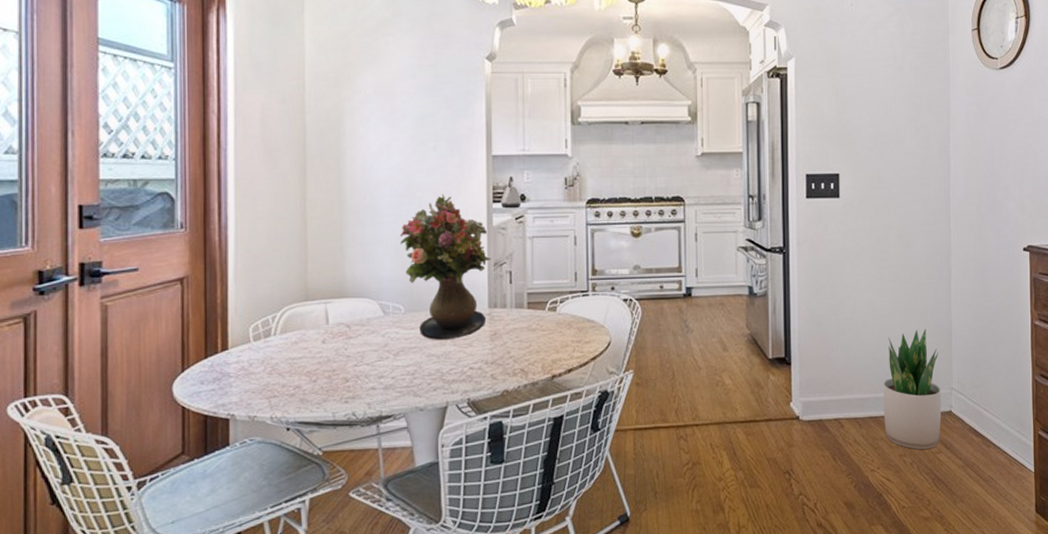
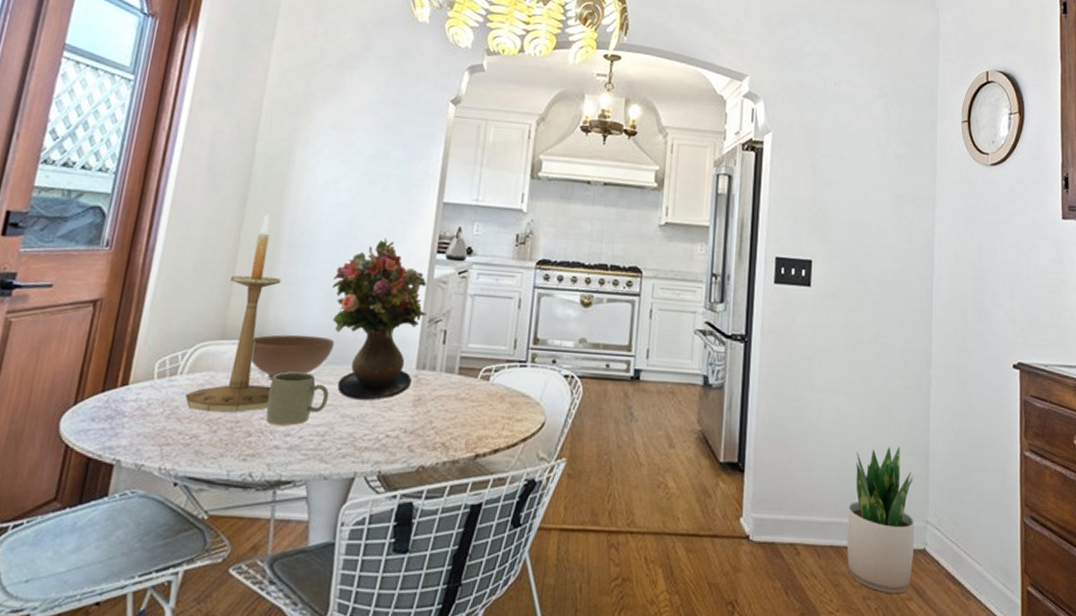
candlestick: none [283,183,359,365] -> present [185,214,281,413]
bowl: none [335,288,411,332] -> present [250,334,335,381]
mug: none [357,322,413,371] -> present [265,372,329,427]

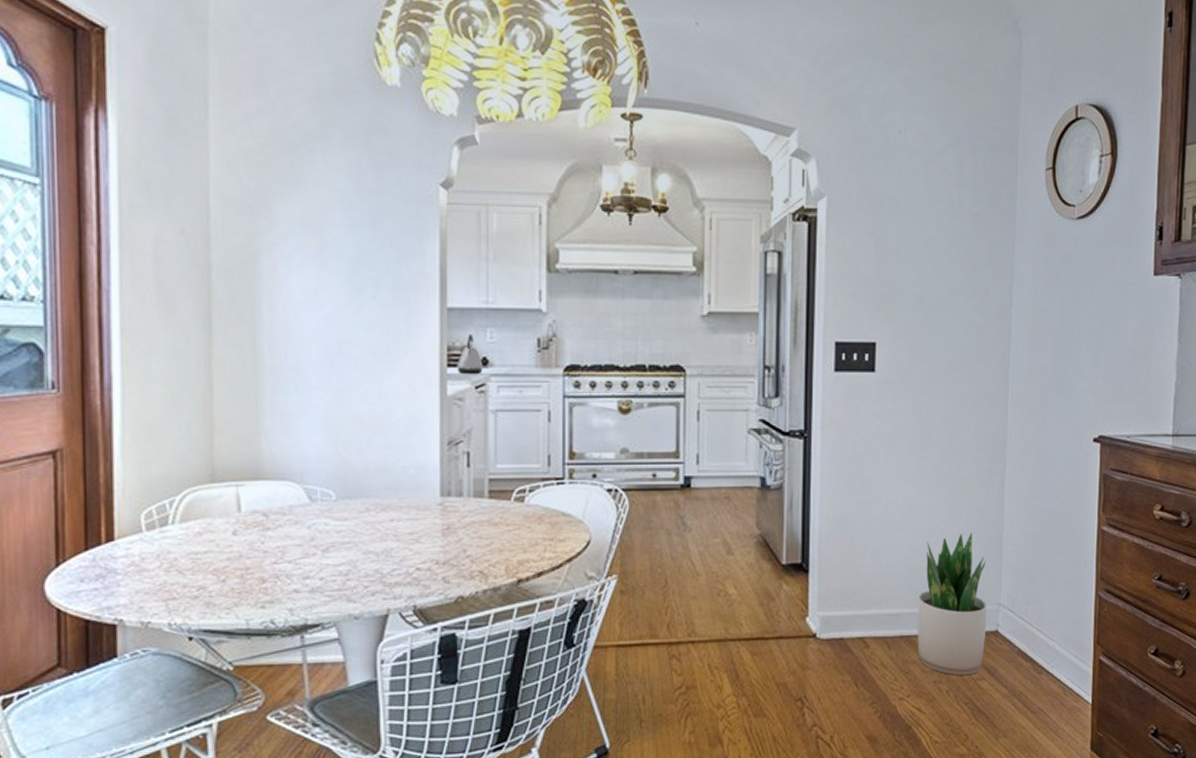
candlestick: present [185,214,281,413] -> none [183,337,279,561]
bowl: present [250,334,335,381] -> none [249,470,344,522]
mug: present [265,372,329,427] -> none [277,510,346,570]
bouquet: present [332,238,426,401] -> none [330,354,444,535]

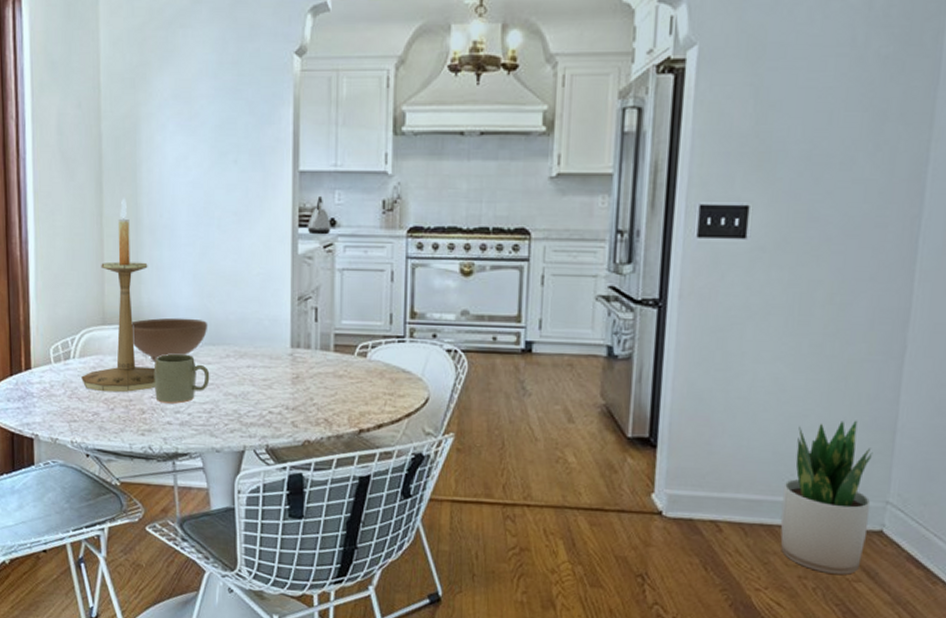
candlestick: none [183,337,279,561] -> present [81,198,155,393]
bowl: none [249,470,344,522] -> present [131,317,208,362]
mug: none [277,510,346,570] -> present [153,353,210,405]

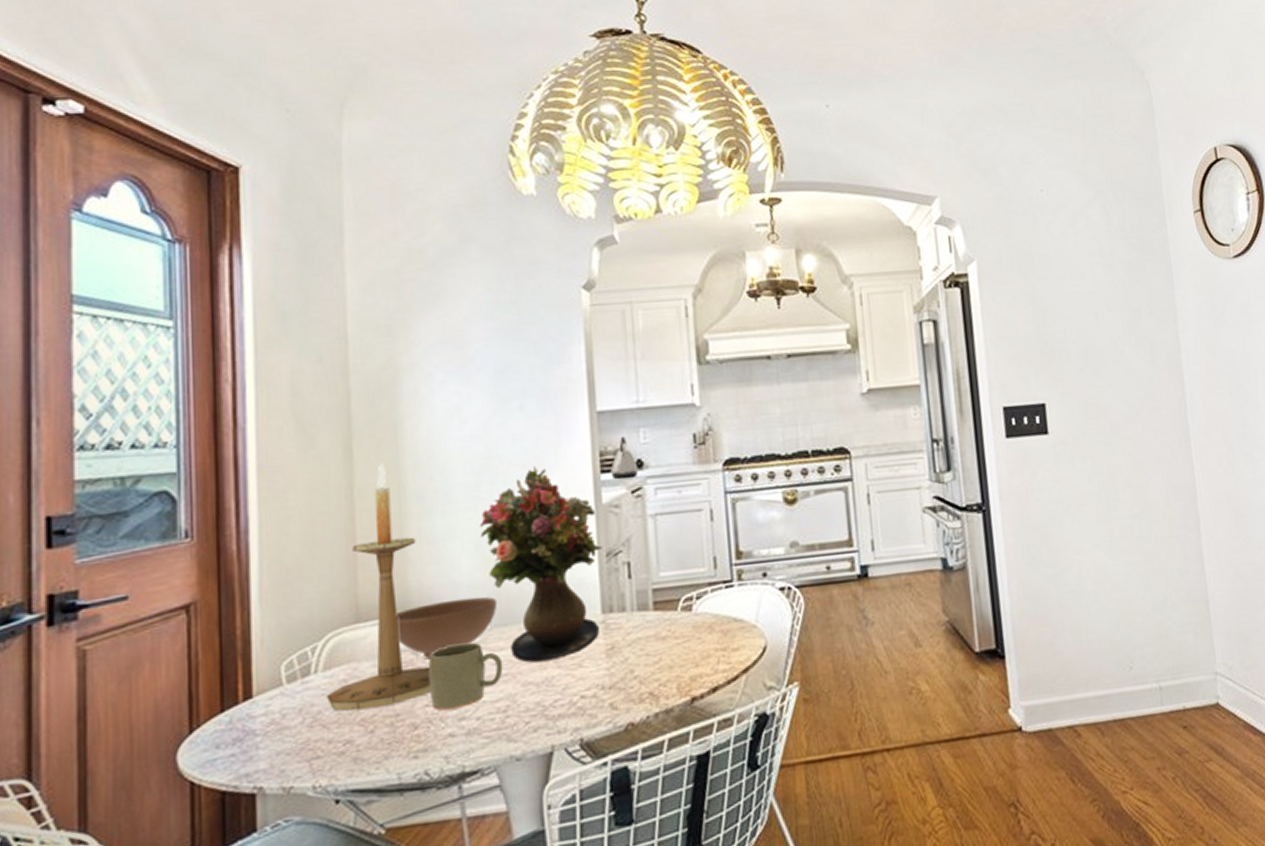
bouquet: none [197,214,295,380] -> present [479,466,602,664]
planter: present [780,420,873,575] -> none [1126,596,1208,760]

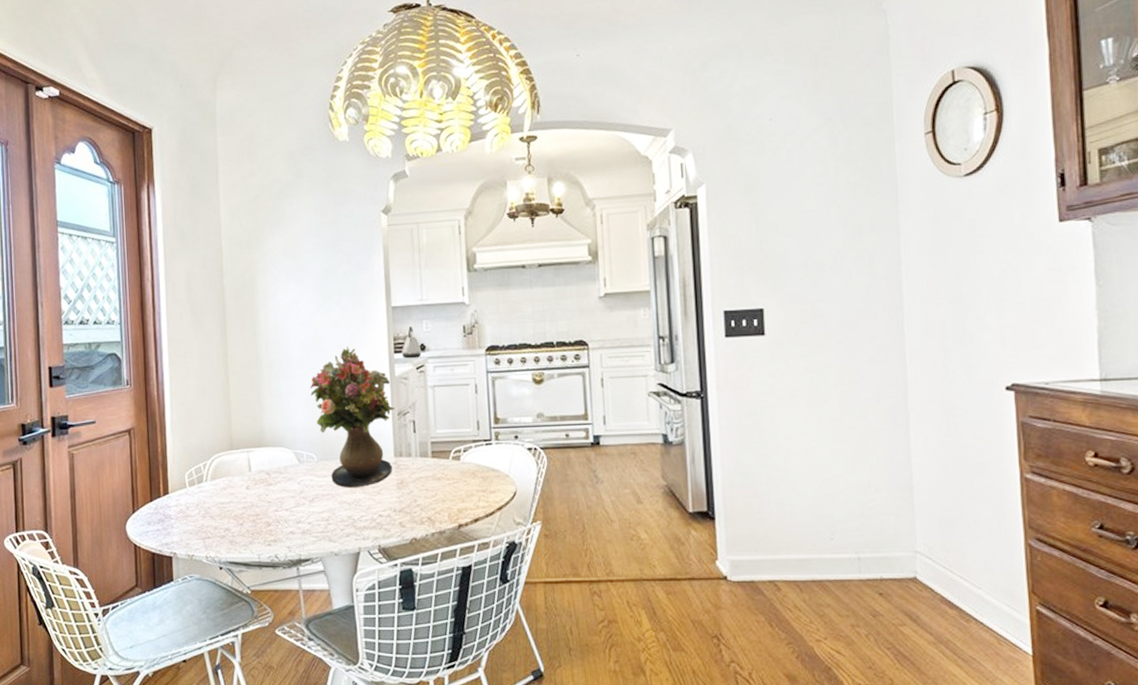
candlestick: present [327,463,431,711] -> none [213,340,278,509]
bowl: present [396,597,498,659] -> none [255,438,322,479]
mug: present [428,642,503,712] -> none [276,470,326,516]

